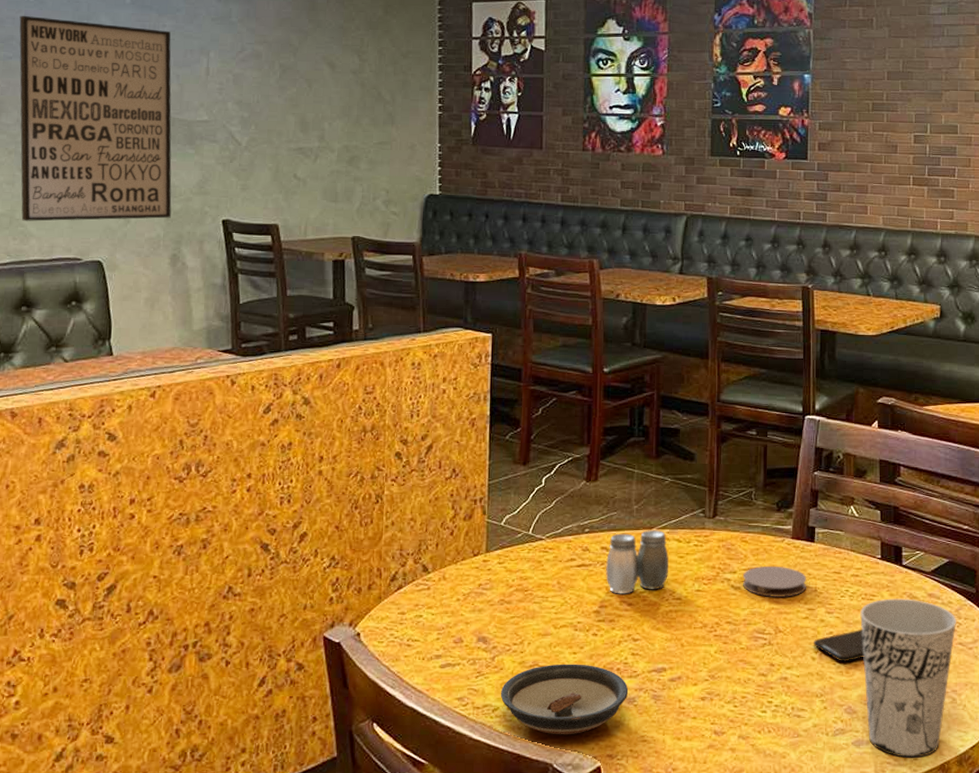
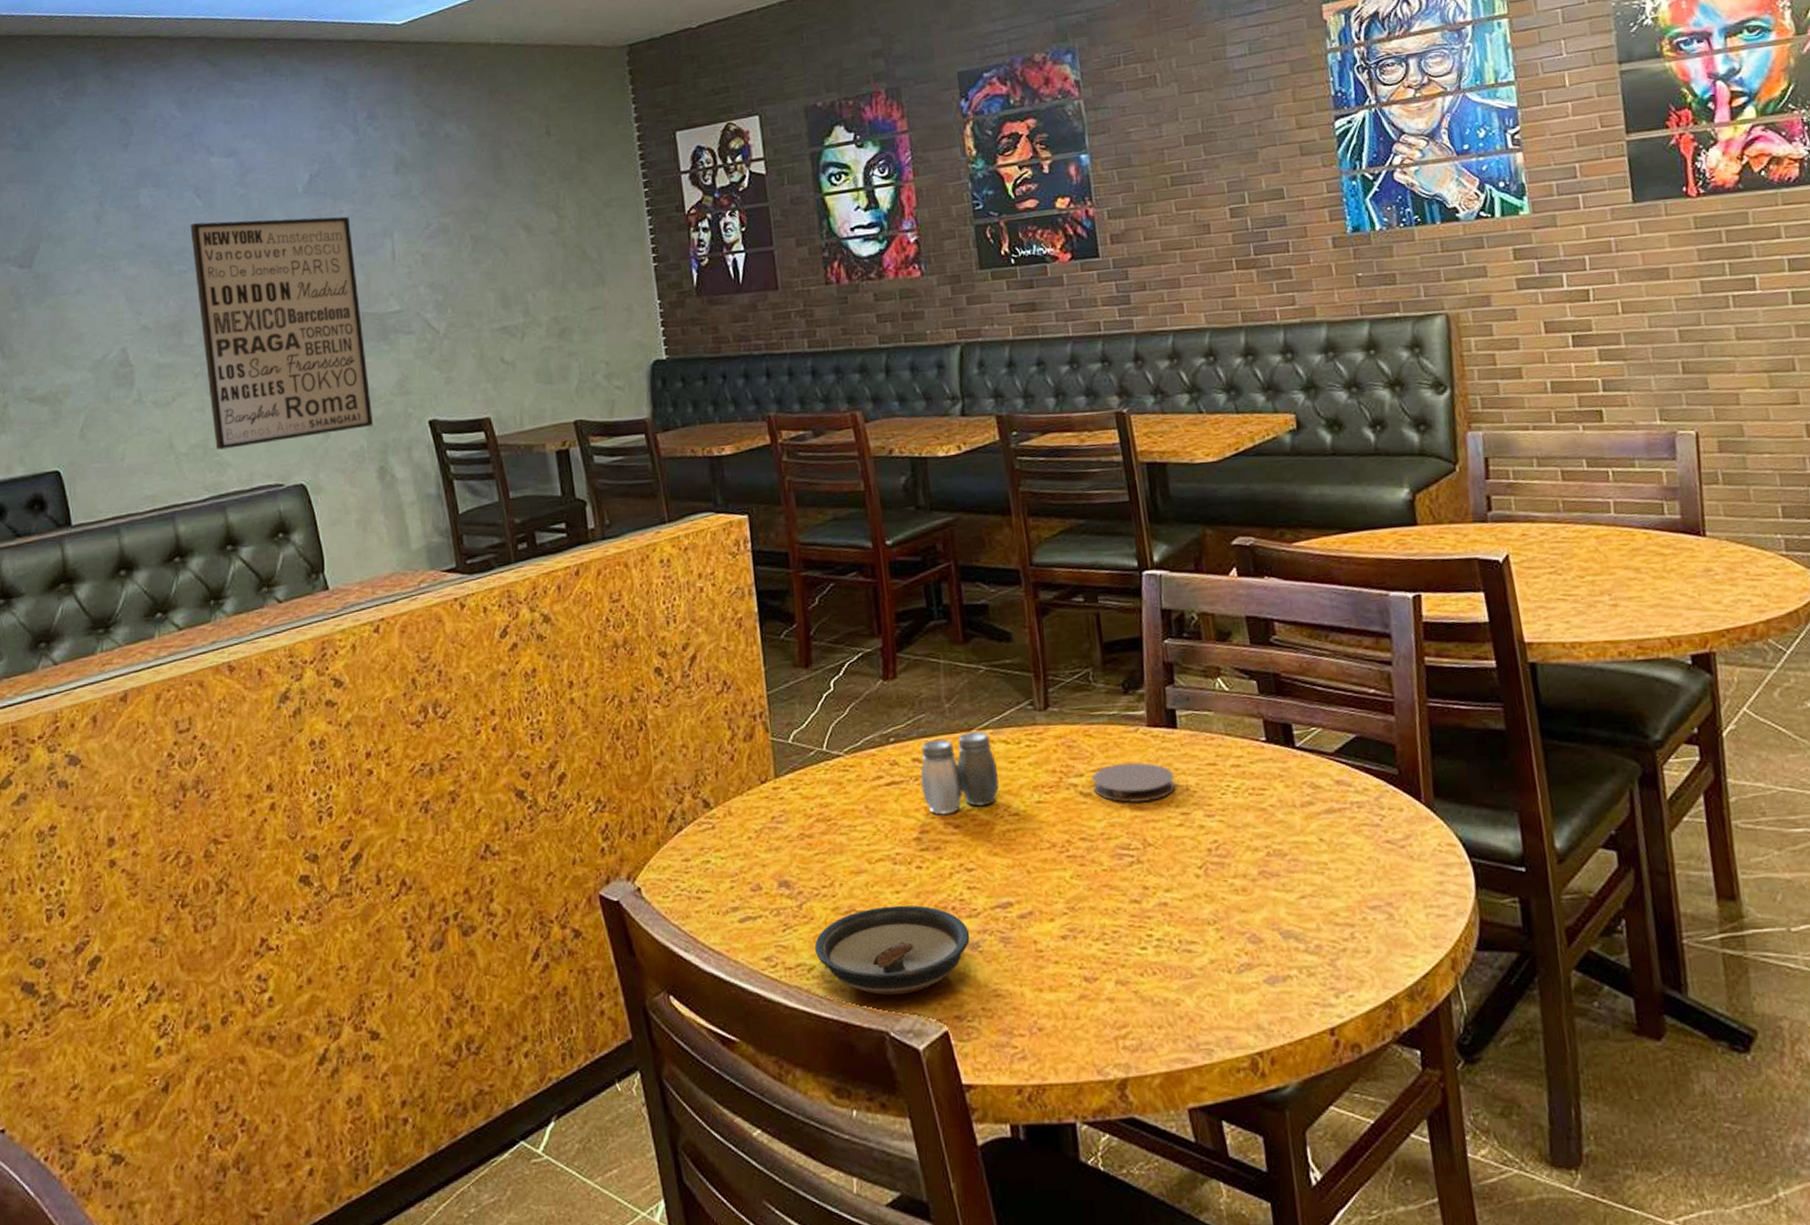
smartphone: present [813,630,864,662] -> none [1193,834,1263,878]
cup: present [860,598,956,758] -> none [1249,789,1380,995]

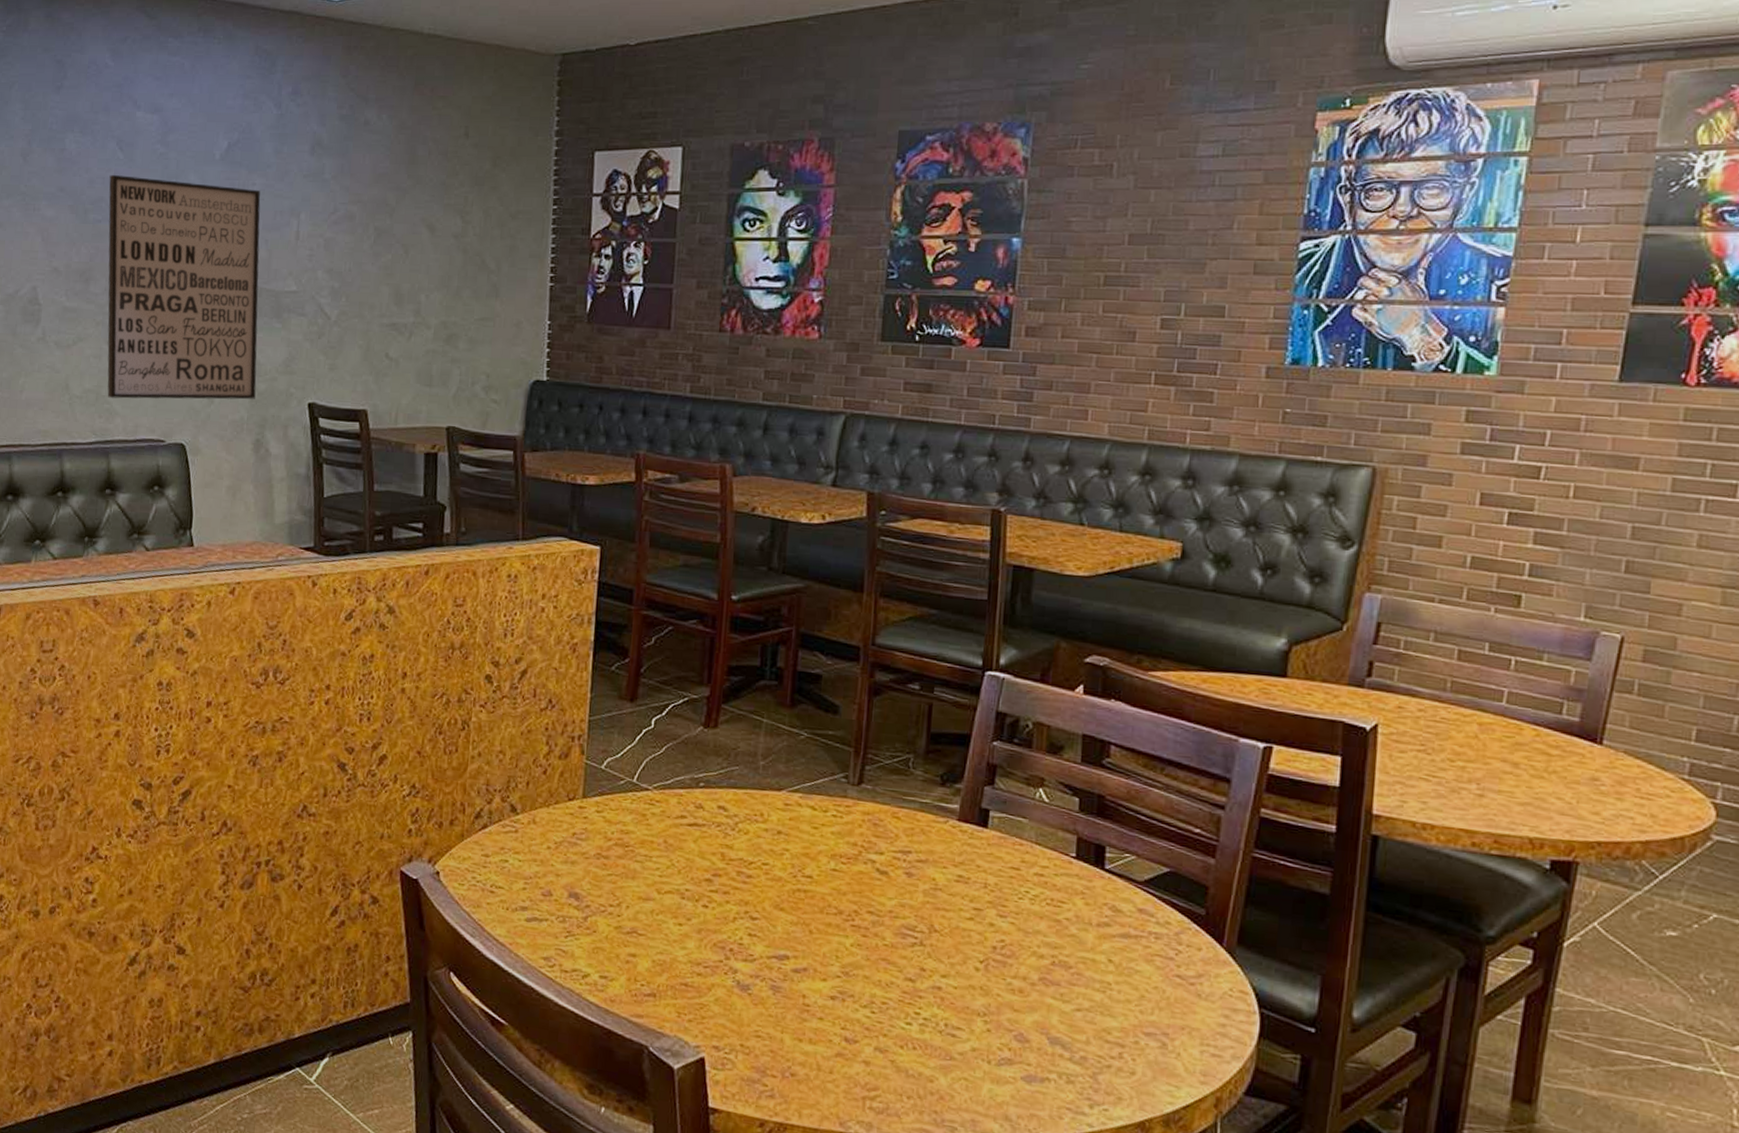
saucer: present [814,905,970,996] -> none [592,934,743,1017]
salt and pepper shaker: present [920,731,999,815] -> none [722,791,800,864]
coaster: present [1092,762,1176,803] -> none [890,849,975,891]

